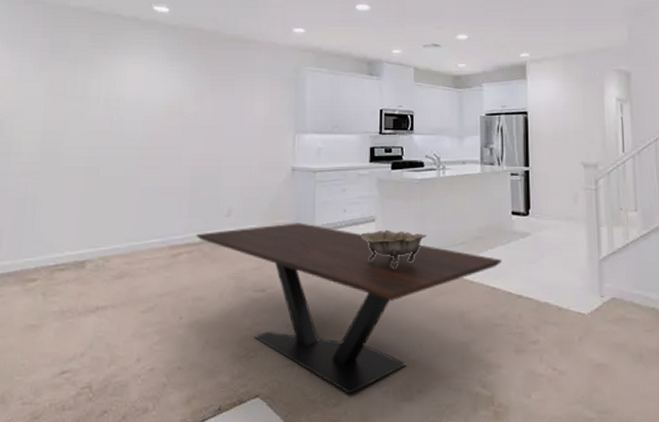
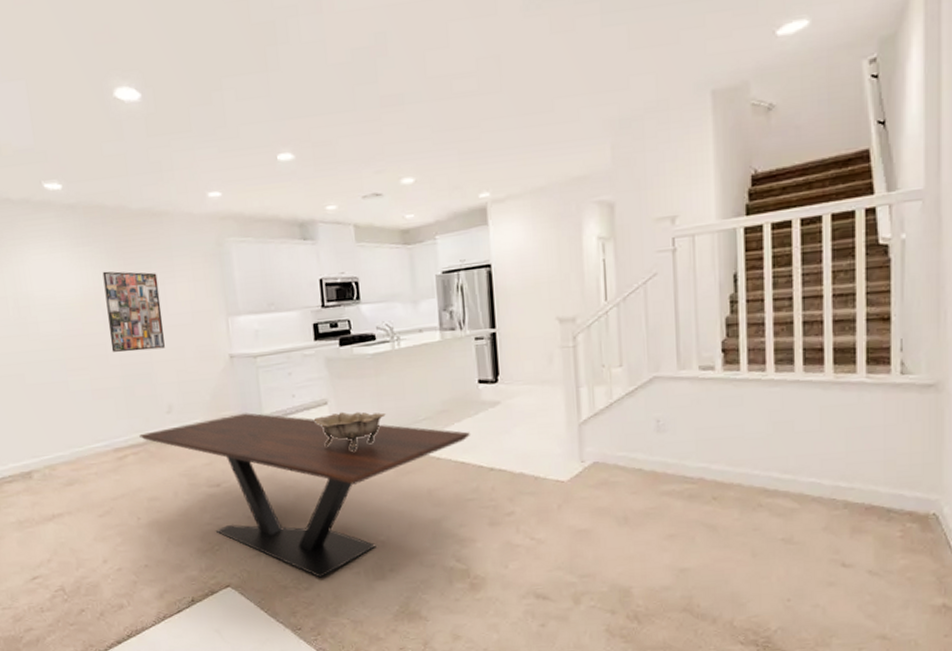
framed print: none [185,84,238,156] -> present [102,271,165,352]

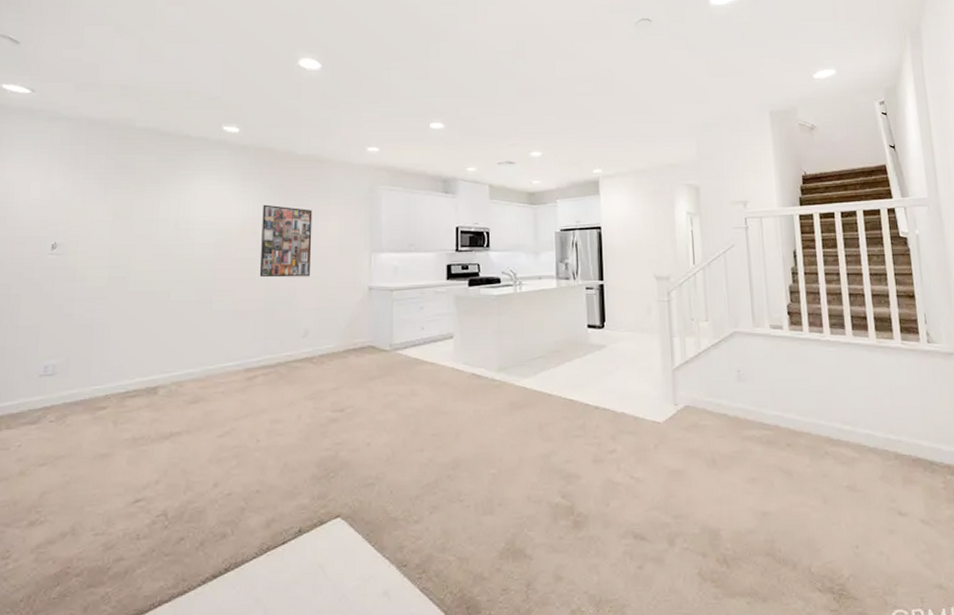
dining table: present [139,413,471,578] -> none [272,341,580,510]
decorative bowl: present [314,411,386,452] -> none [440,346,505,384]

